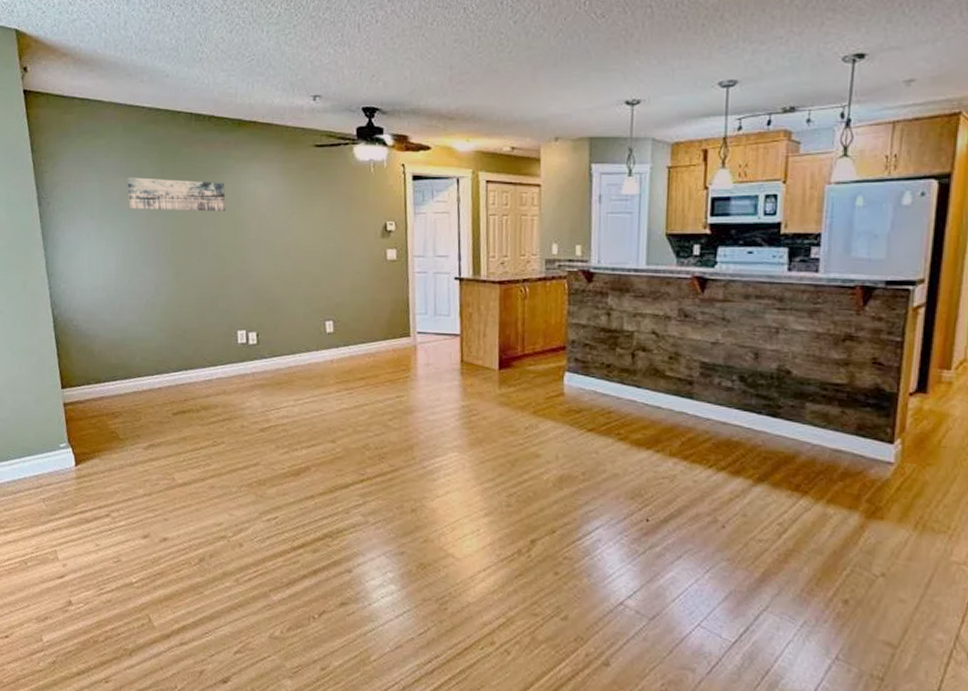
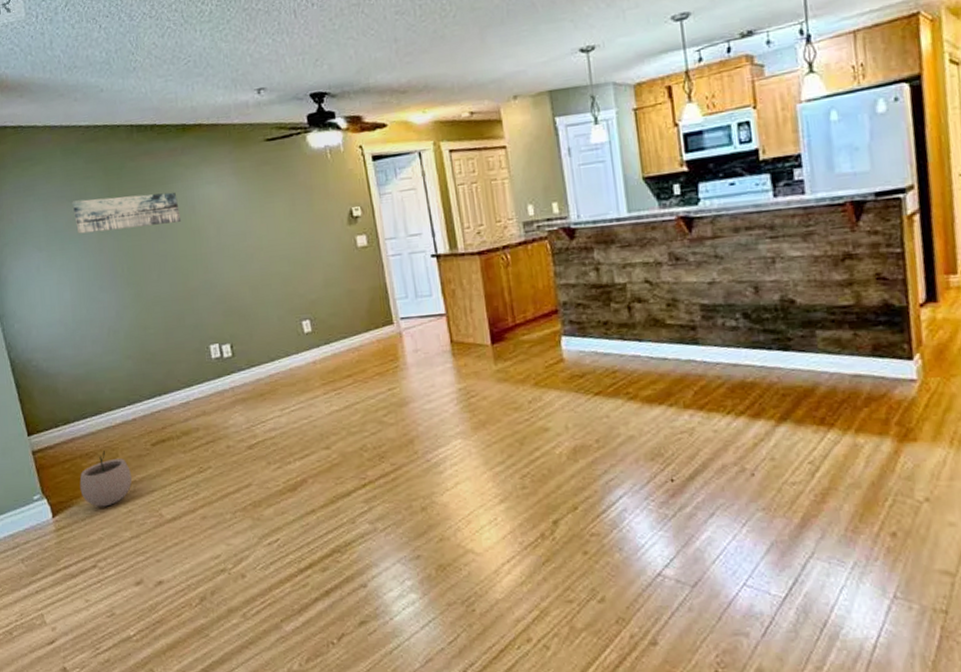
plant pot: none [103,412,151,464] -> present [79,450,132,507]

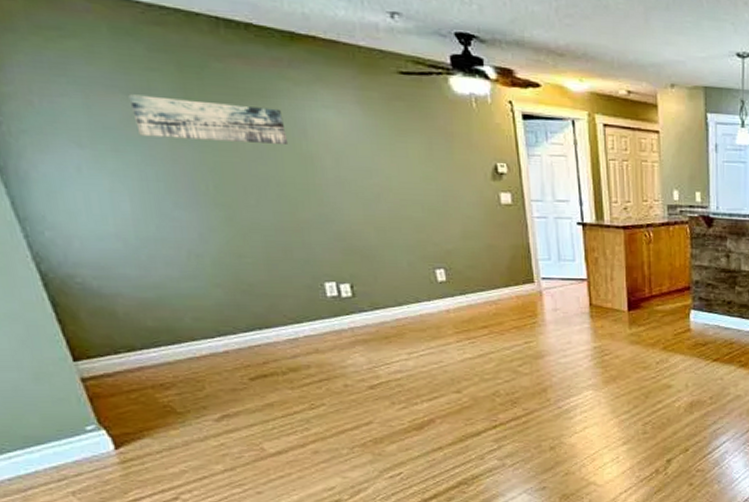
plant pot: present [79,450,132,507] -> none [152,382,224,440]

